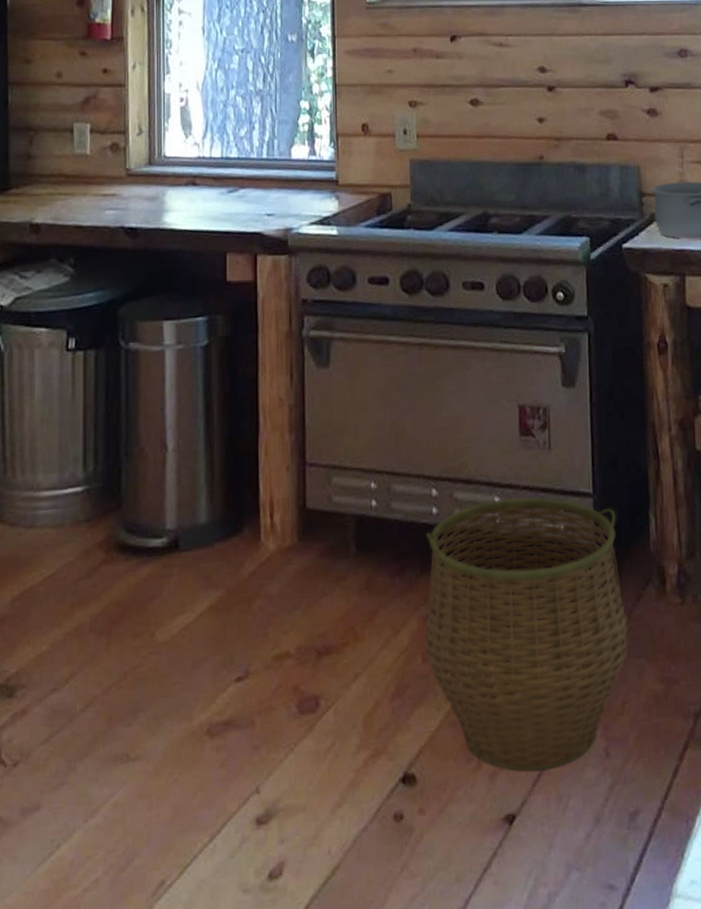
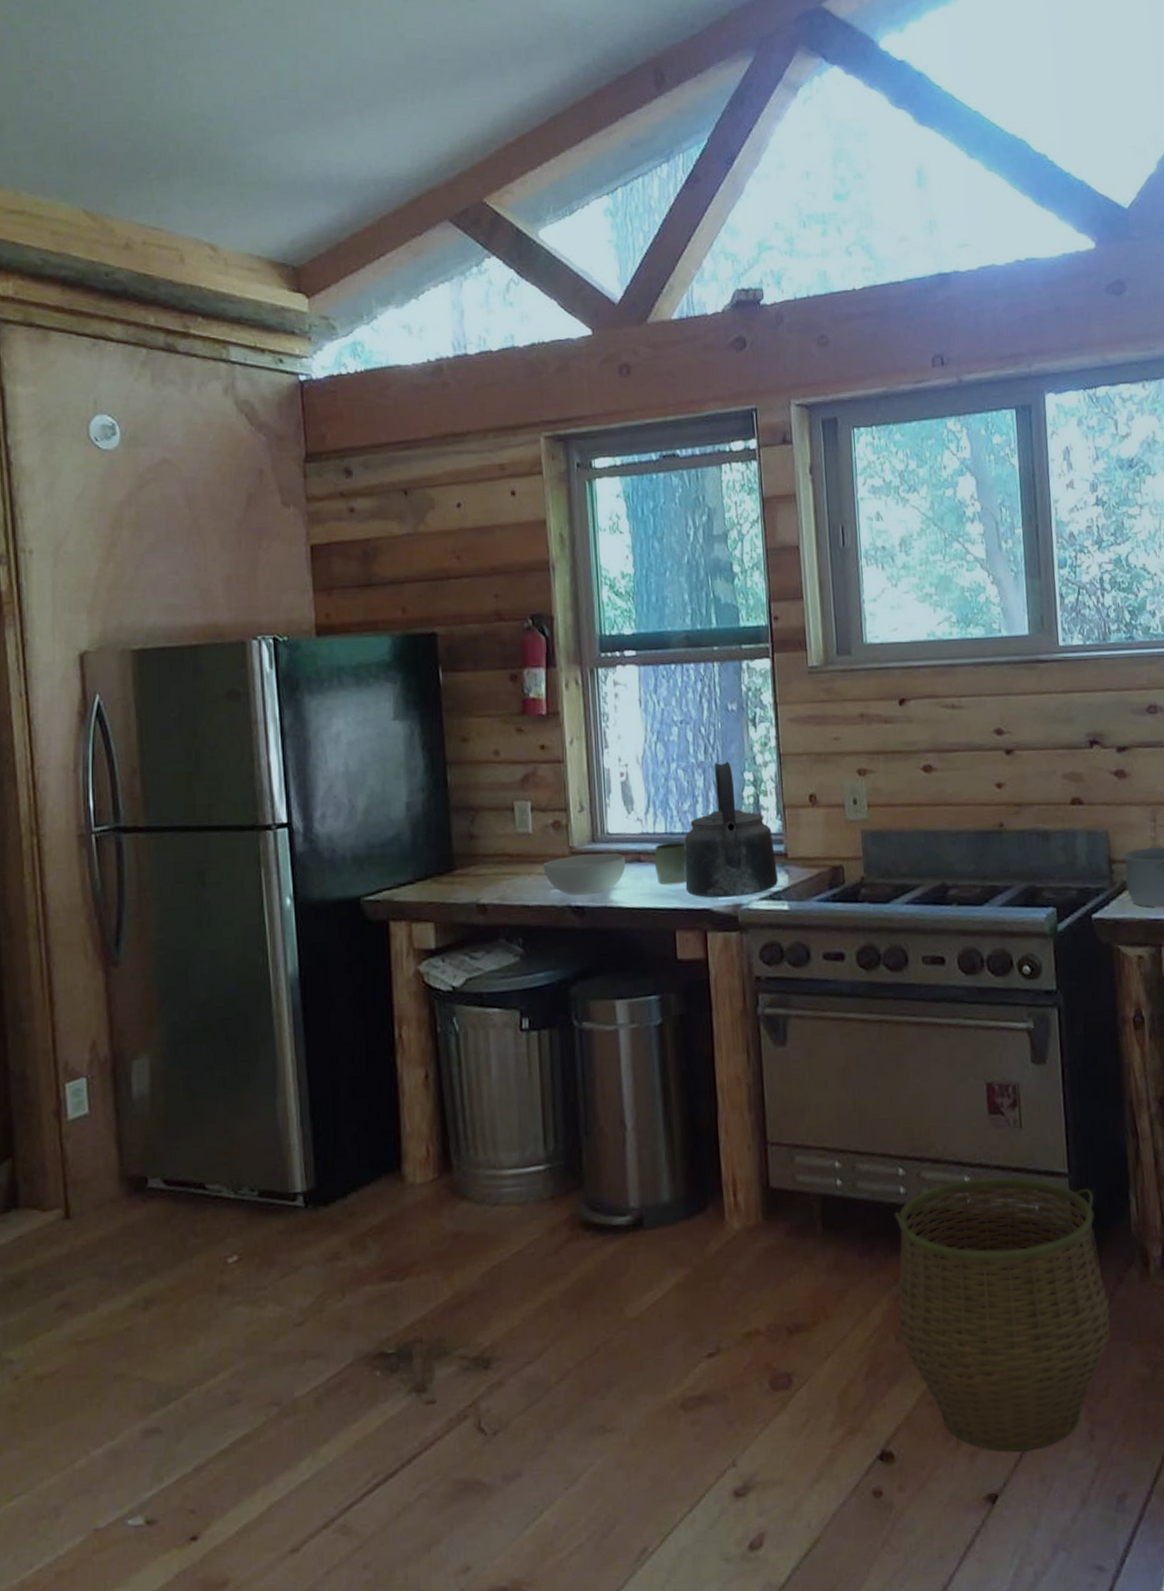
bowl: none [99,175,181,218] -> present [543,852,626,896]
mug: none [209,166,242,209] -> present [654,841,687,886]
kettle: none [238,90,328,223] -> present [684,761,778,899]

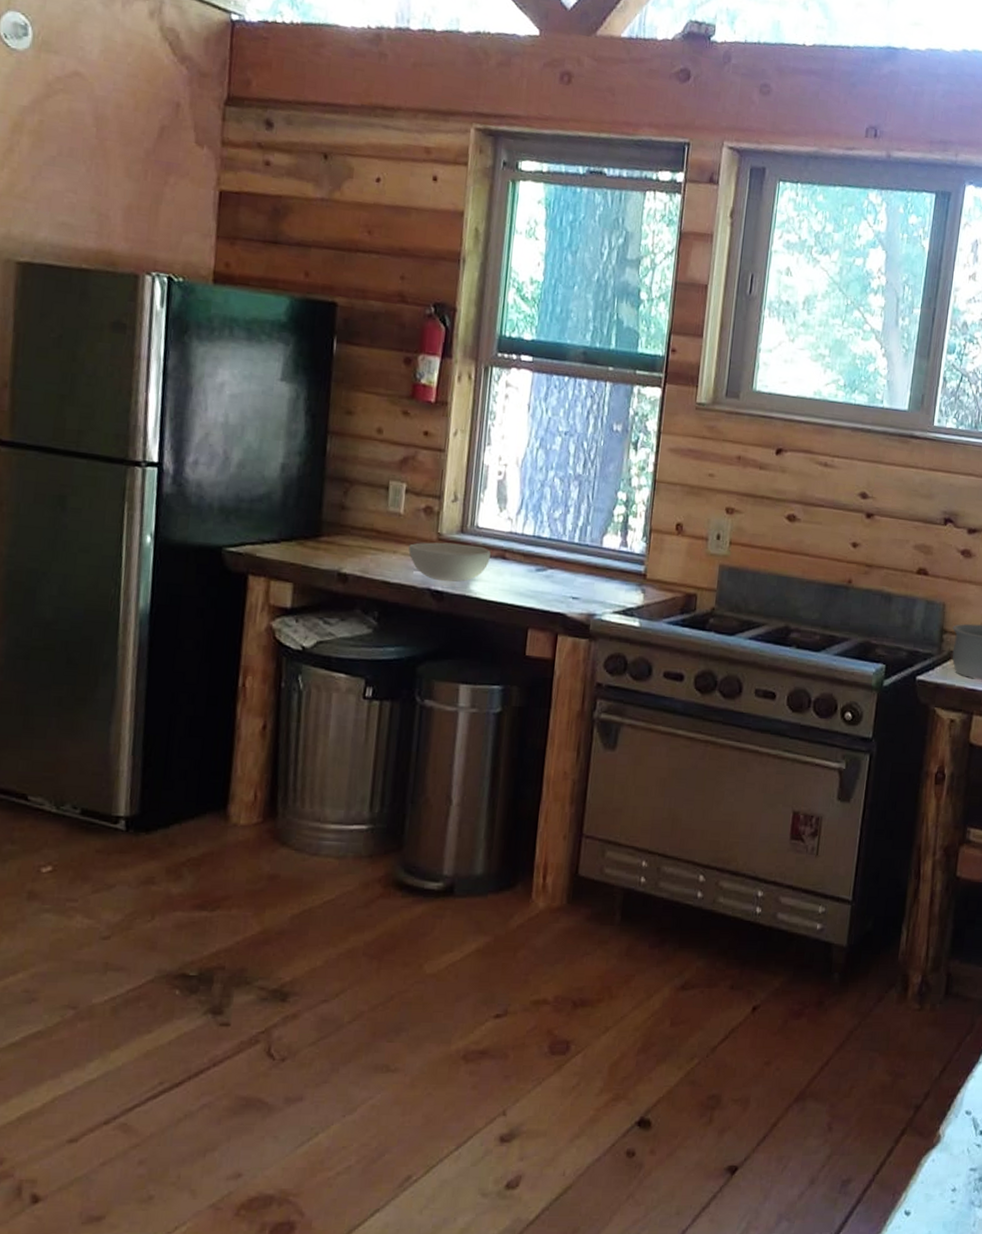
mug: present [654,841,687,886] -> none [517,544,552,587]
kettle: present [684,761,778,899] -> none [544,477,636,608]
basket: present [894,1176,1111,1452] -> none [674,893,871,1134]

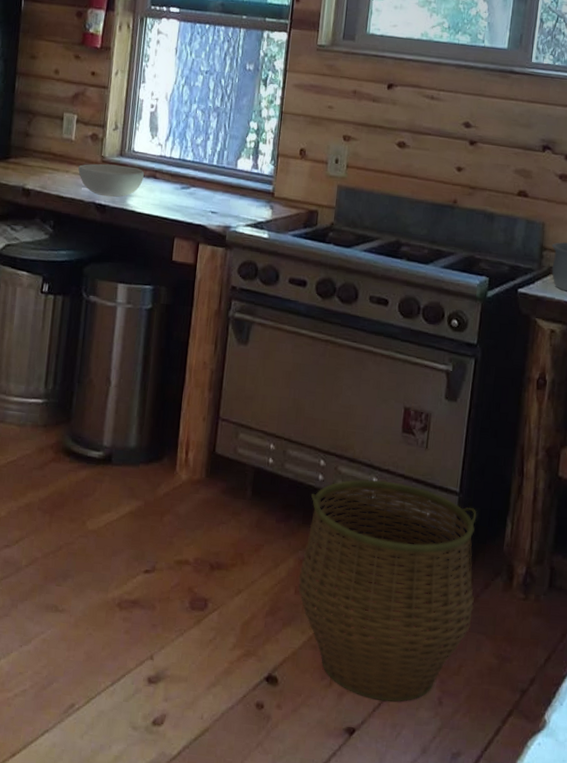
basket: none [674,893,871,1134] -> present [298,479,477,702]

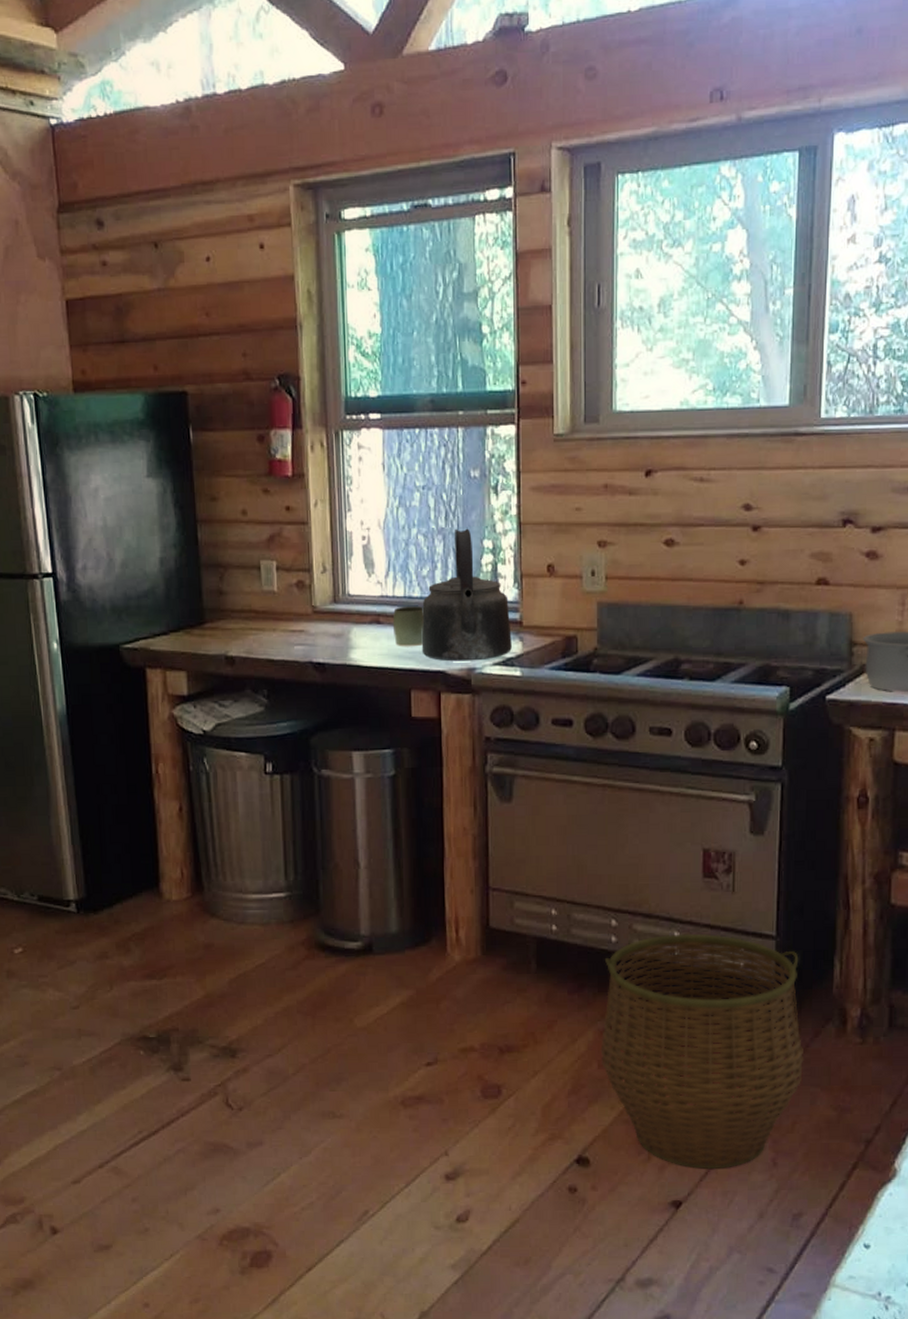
bowl: present [78,163,144,198] -> none [287,613,365,653]
mug: none [166,166,195,202] -> present [392,605,425,647]
kettle: none [188,109,265,221] -> present [421,528,512,662]

